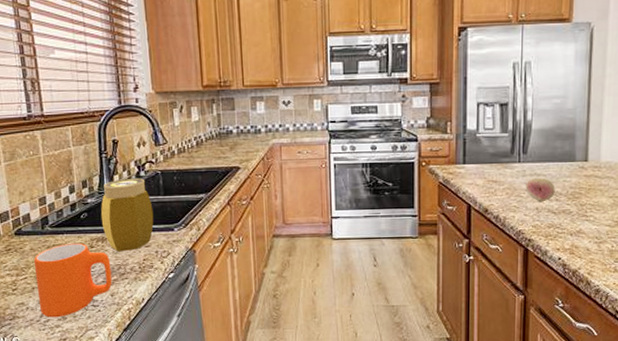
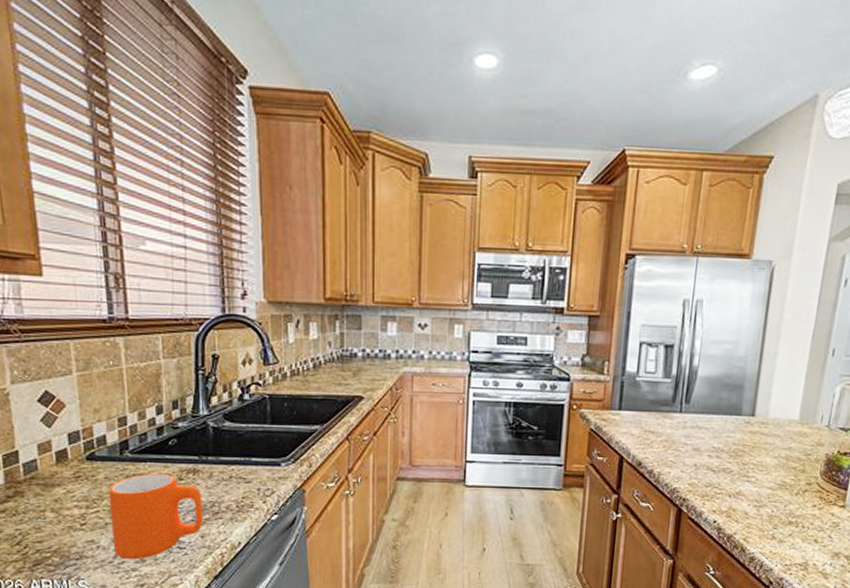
jar: present [100,178,154,252] -> none [193,401,258,487]
fruit: present [525,178,555,203] -> none [684,432,717,459]

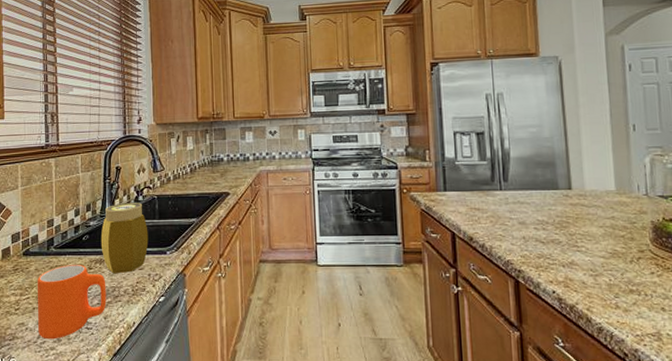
jar: none [193,401,258,487] -> present [100,203,149,274]

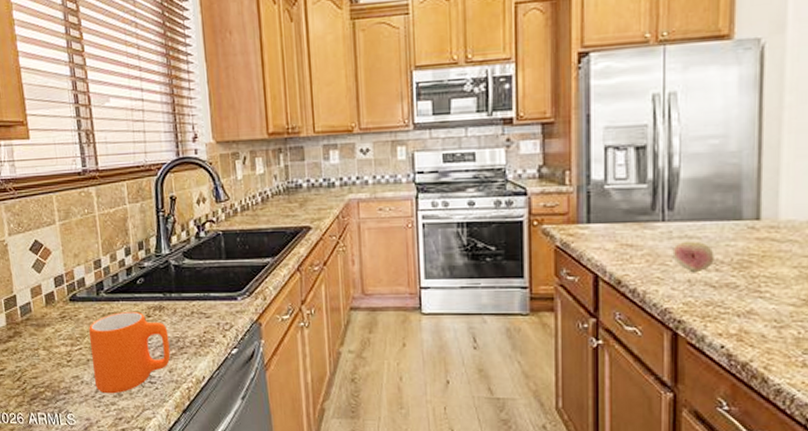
jar: present [100,203,149,274] -> none [158,240,215,323]
fruit: none [509,206,541,231] -> present [672,242,714,273]

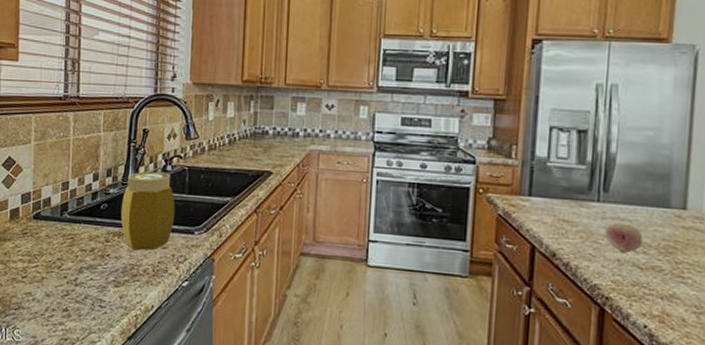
mug: present [88,311,171,394] -> none [46,234,124,314]
jar: none [158,240,215,323] -> present [120,171,175,251]

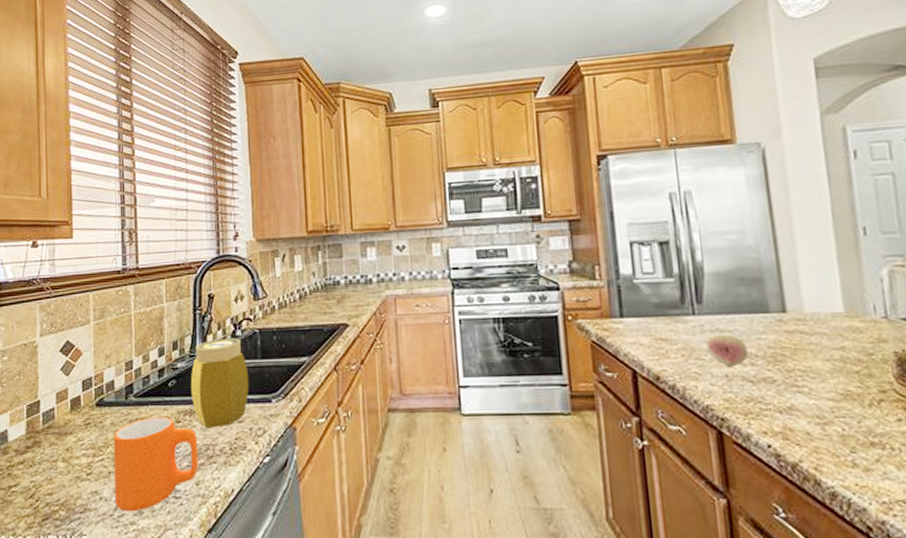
mug: none [46,234,124,314] -> present [113,416,199,512]

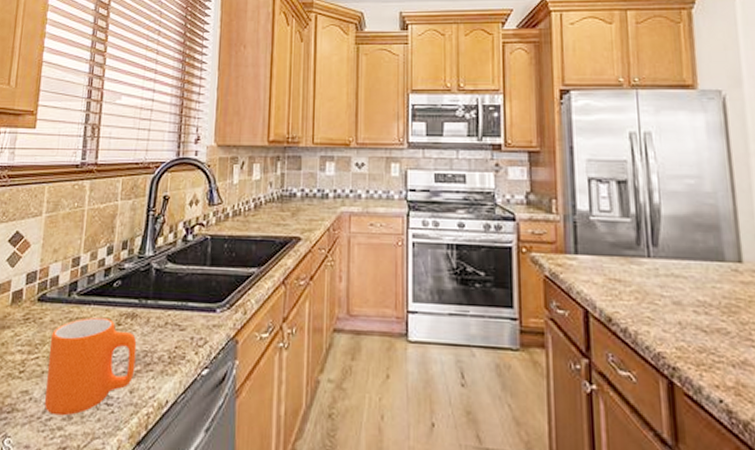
jar: present [190,338,249,428] -> none [135,242,196,334]
fruit: present [706,335,749,368] -> none [660,281,703,315]

